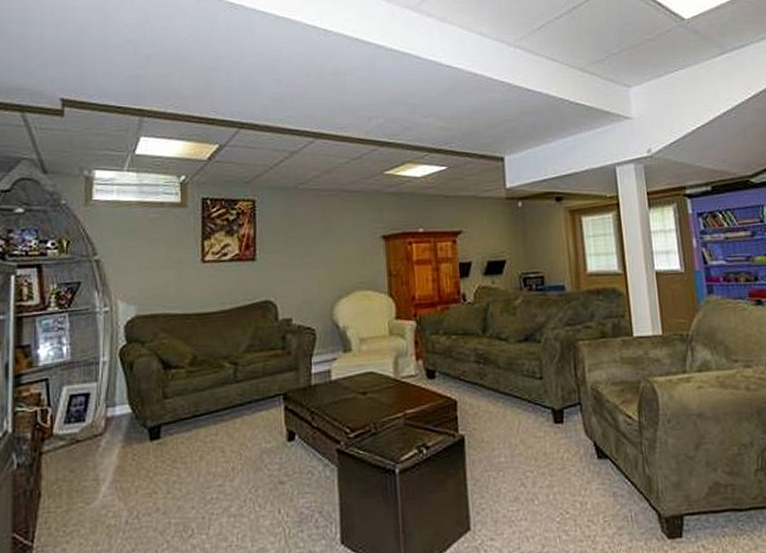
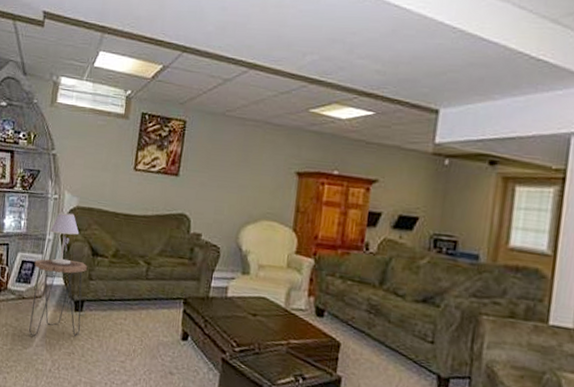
side table: none [88,380,160,486] -> present [29,259,88,337]
table lamp: none [103,325,143,391] -> present [49,212,79,266]

